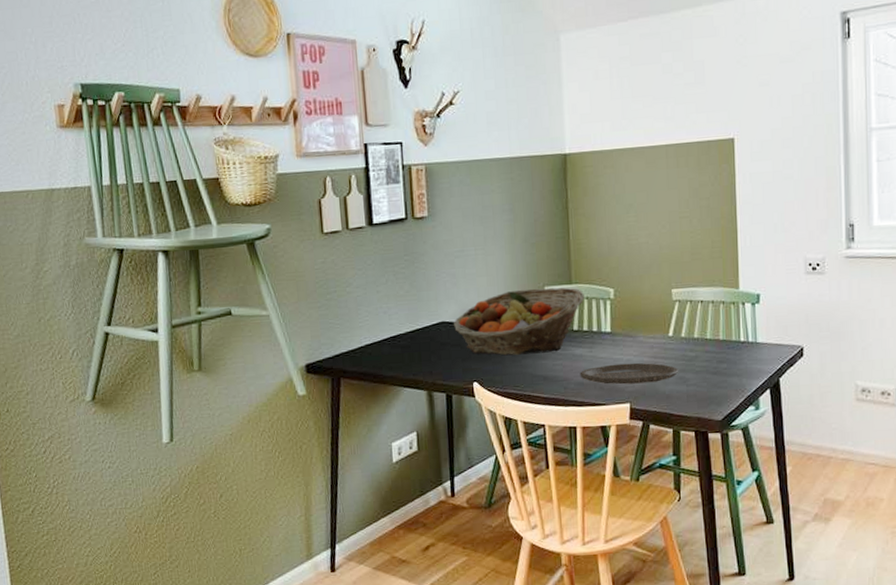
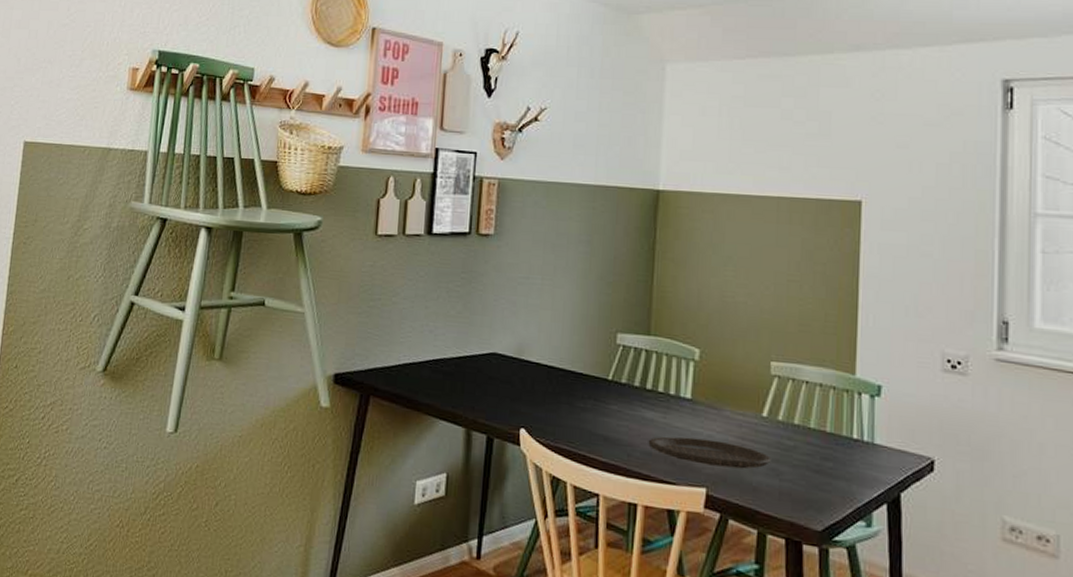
fruit basket: present [453,287,585,356] -> none [505,331,664,411]

